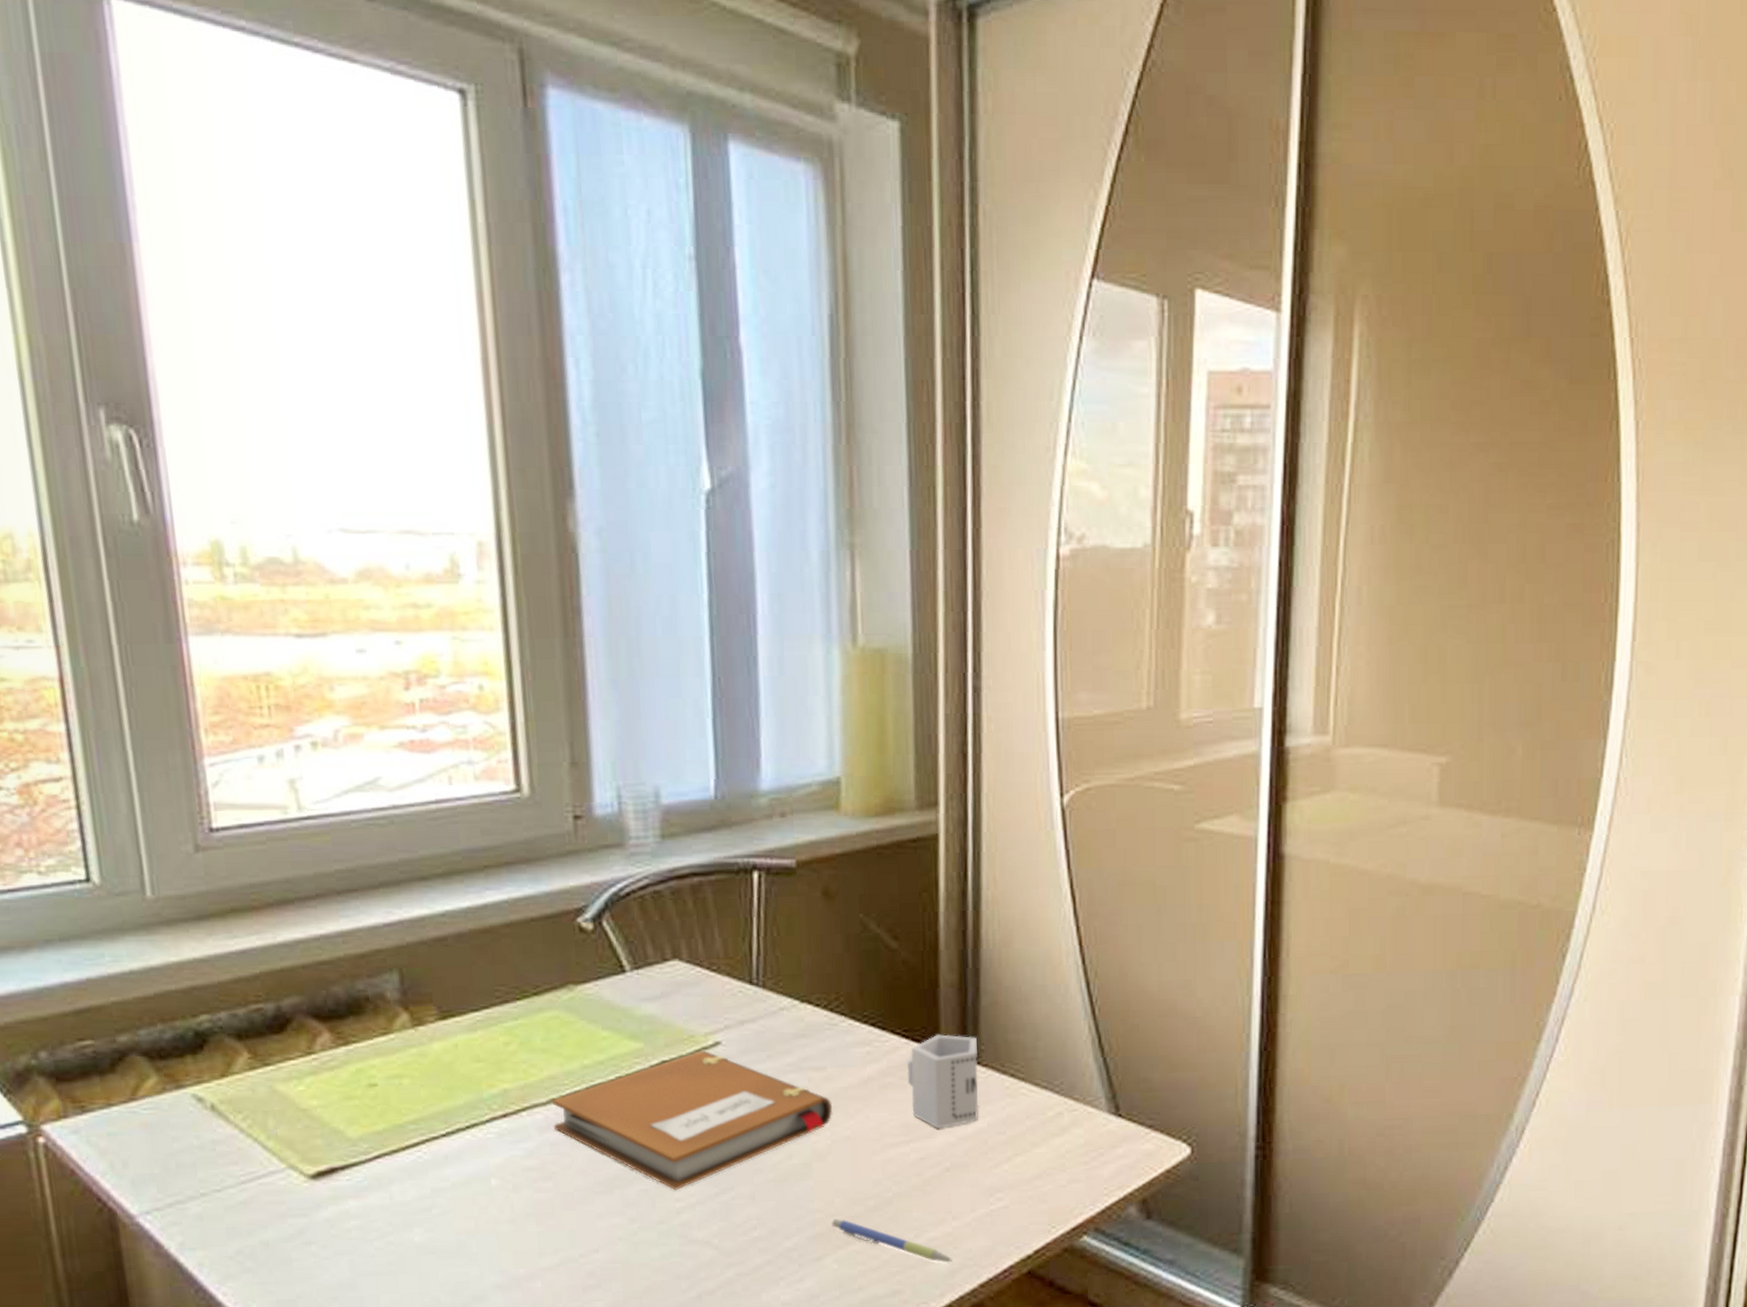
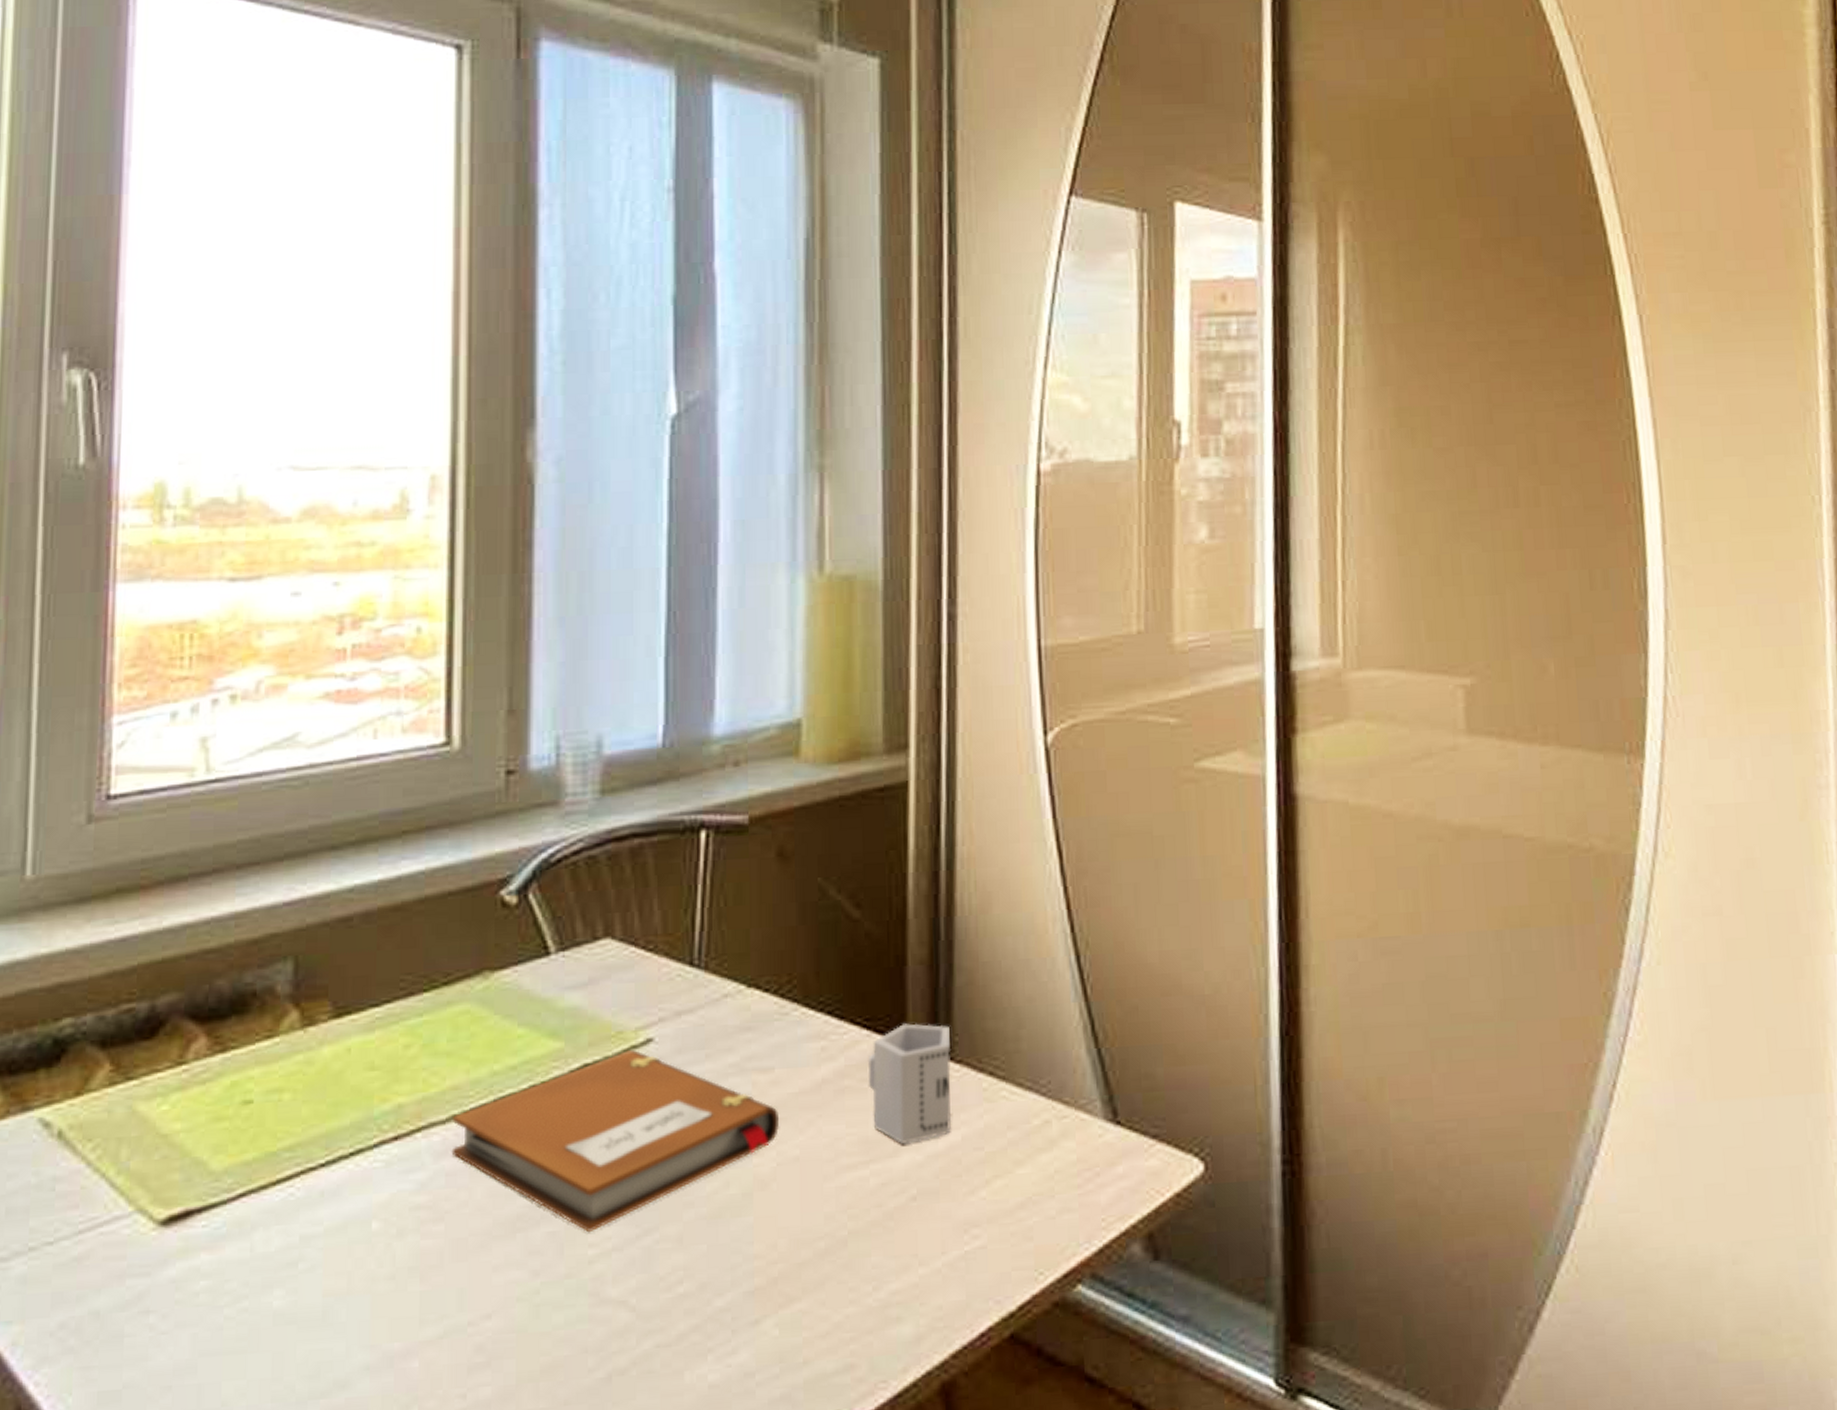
pen: present [832,1219,952,1263] -> none [773,1267,918,1325]

